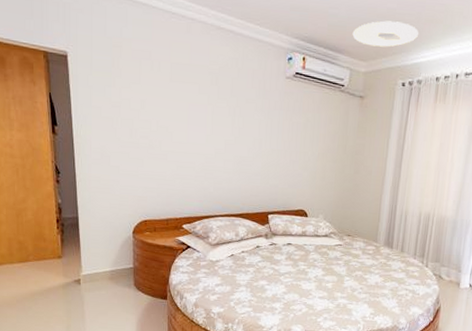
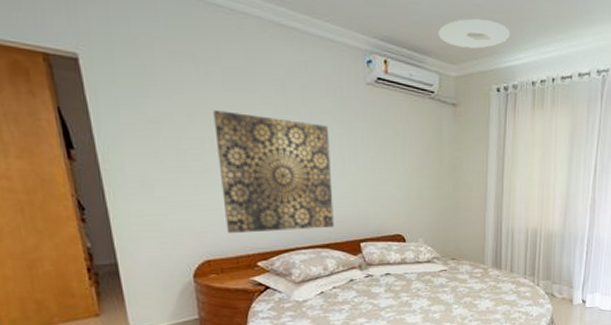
wall art: none [160,98,251,200] -> present [213,110,334,234]

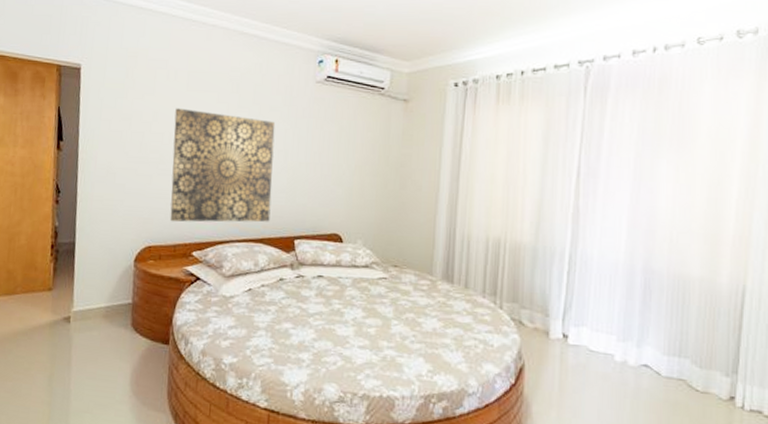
ceiling light: present [438,18,511,49] -> none [392,16,472,45]

